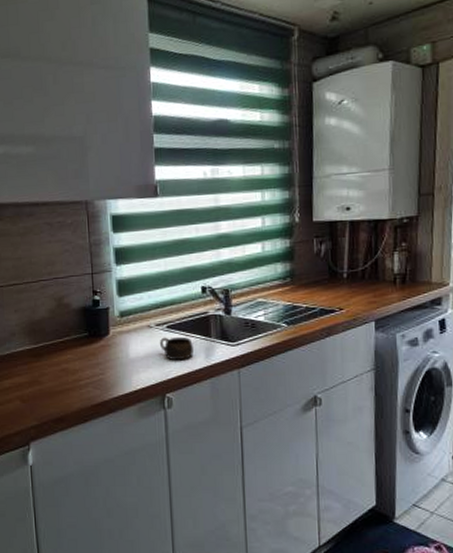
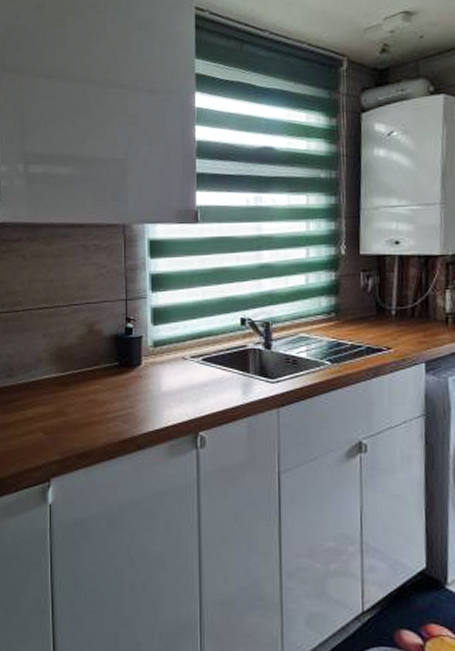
cup: present [159,336,193,361] -> none [193,370,230,397]

